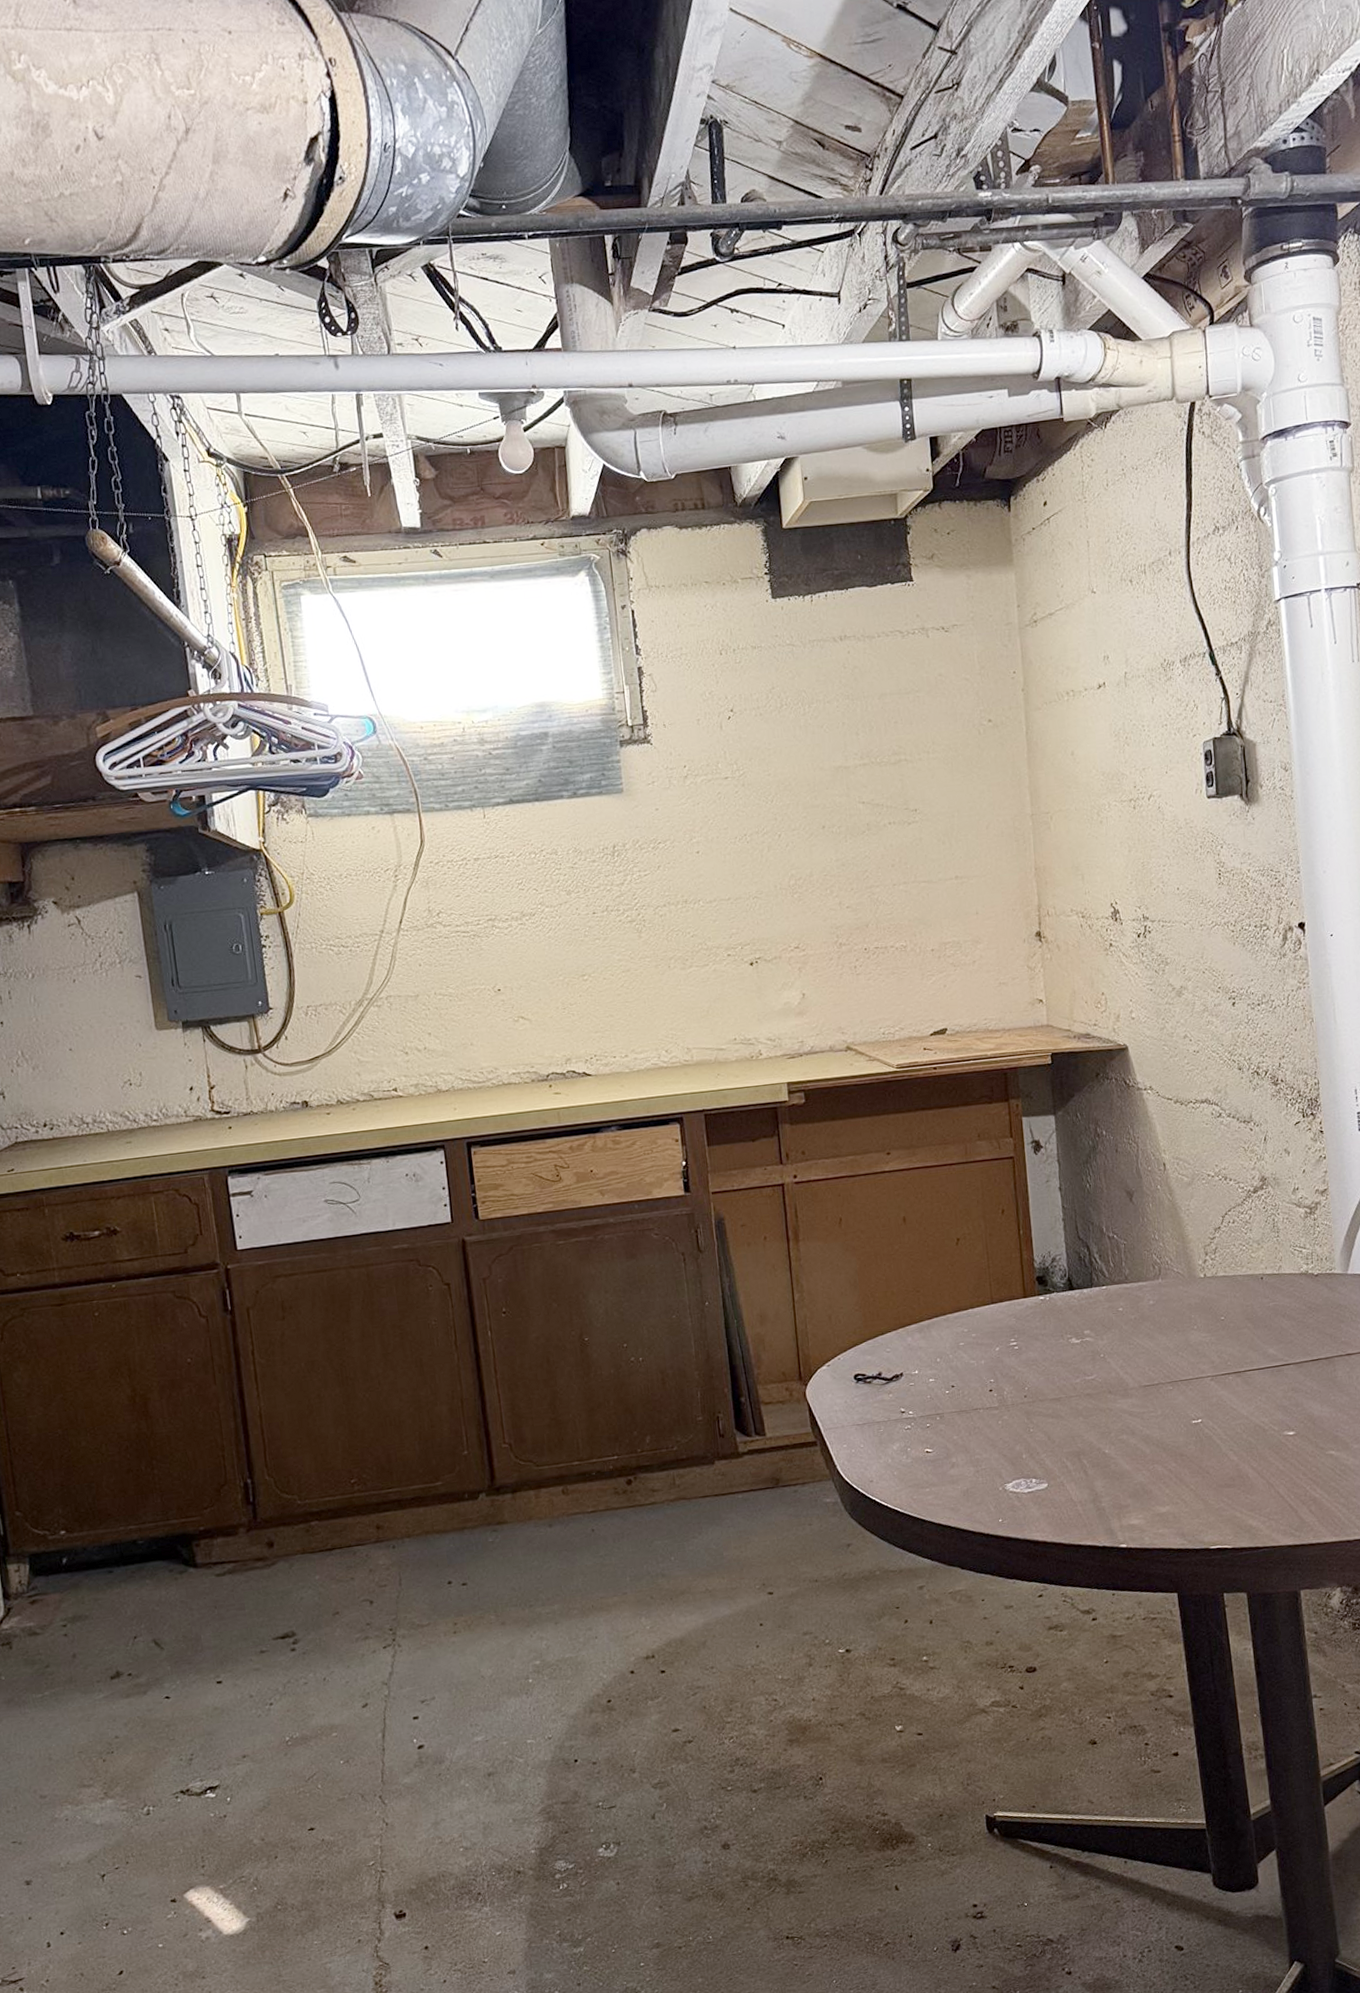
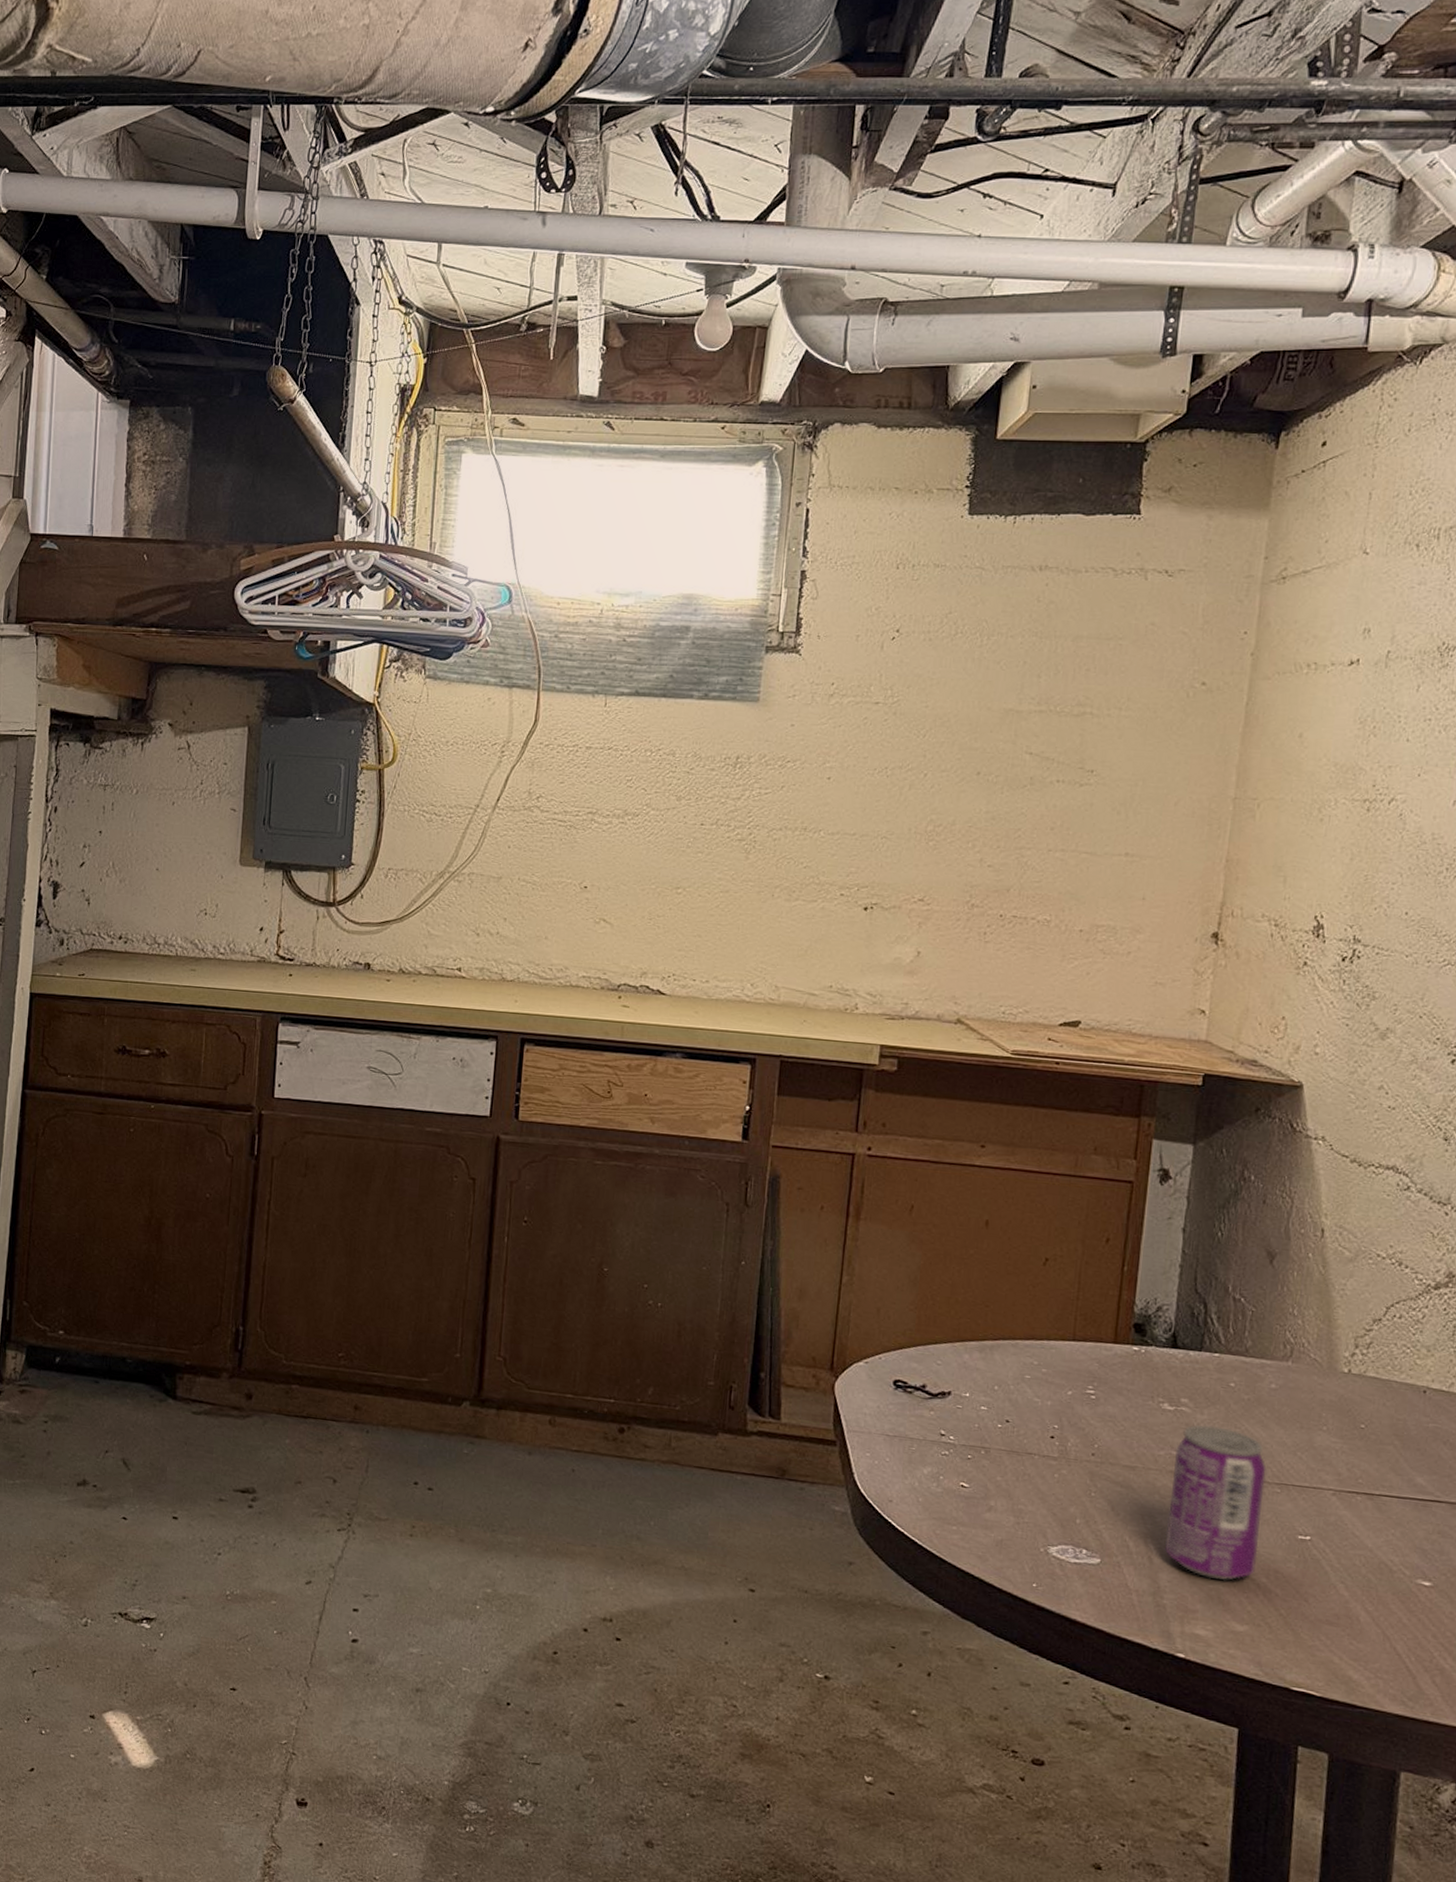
beverage can: none [1087,1346,1166,1476] -> present [1164,1424,1267,1581]

